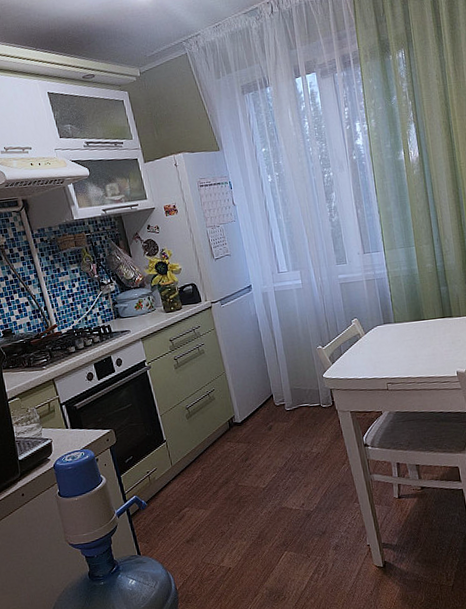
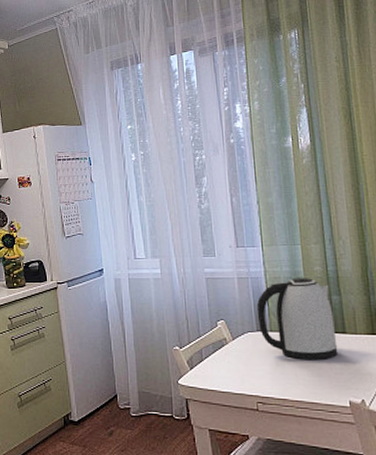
kettle: none [382,274,447,343] -> present [256,277,338,360]

